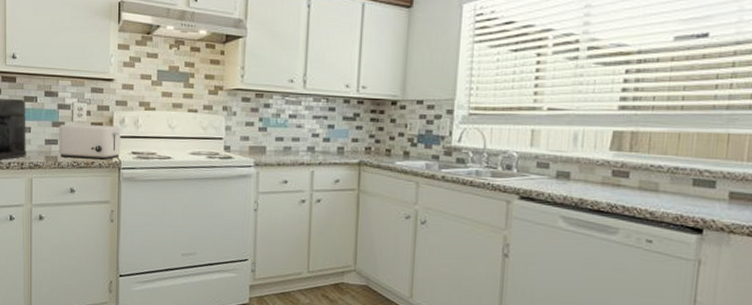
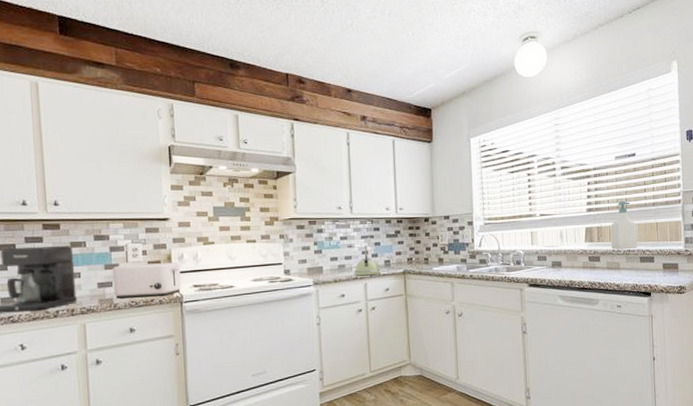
kettle: none [300,126,332,163] -> present [354,244,381,276]
soap bottle: none [649,99,695,167] -> present [610,201,637,250]

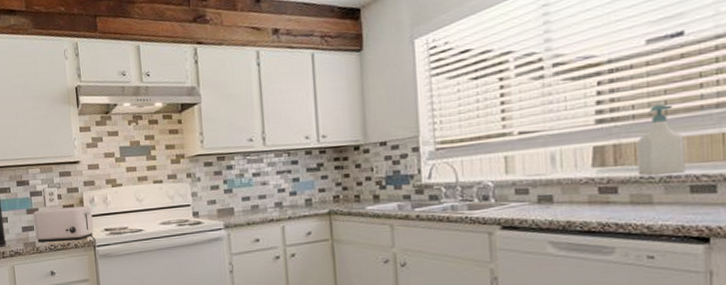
kettle: present [354,244,381,276] -> none [269,181,301,218]

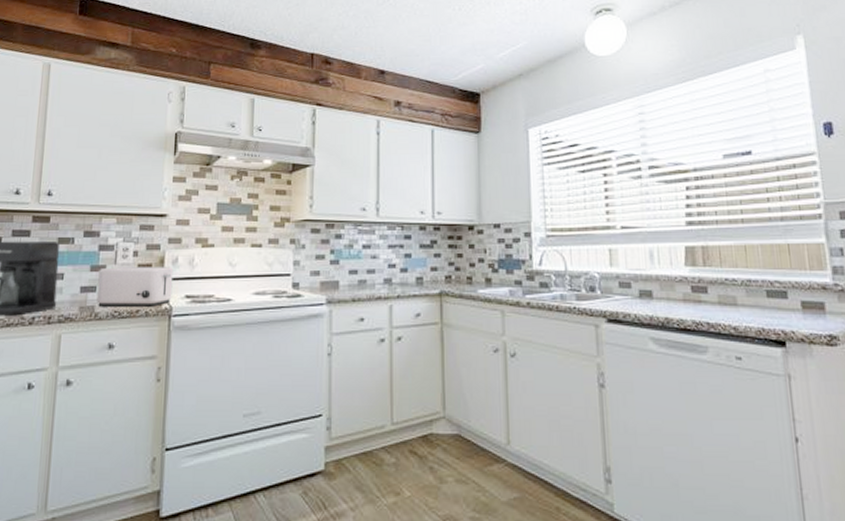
soap bottle: present [636,104,686,176] -> none [720,213,762,279]

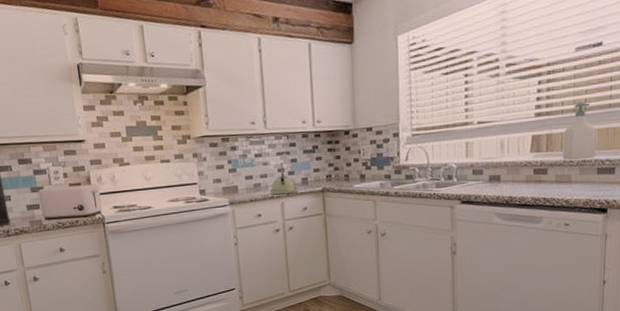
kettle: none [377,255,411,296] -> present [270,161,298,195]
soap bottle: none [720,213,762,279] -> present [562,102,596,160]

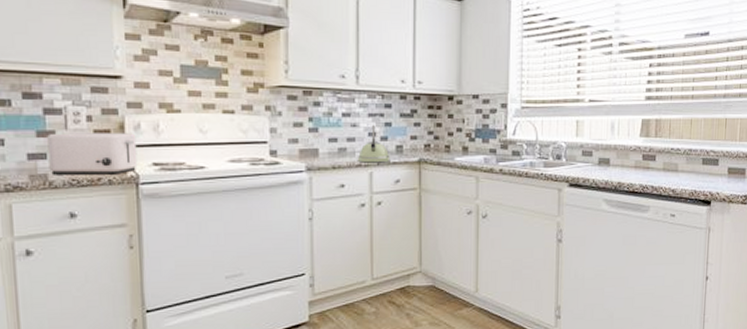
soap bottle: present [562,102,596,160] -> none [670,89,702,149]

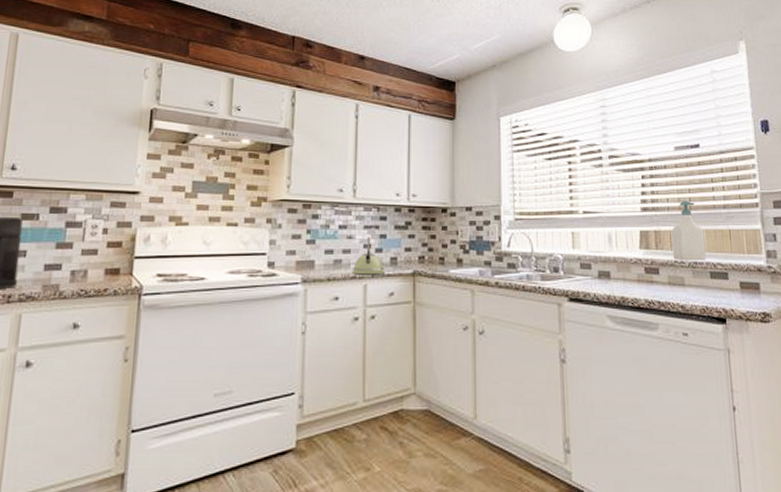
toaster: present [47,133,138,175] -> none [62,245,145,285]
soap bottle: none [670,89,702,149] -> present [671,200,706,261]

